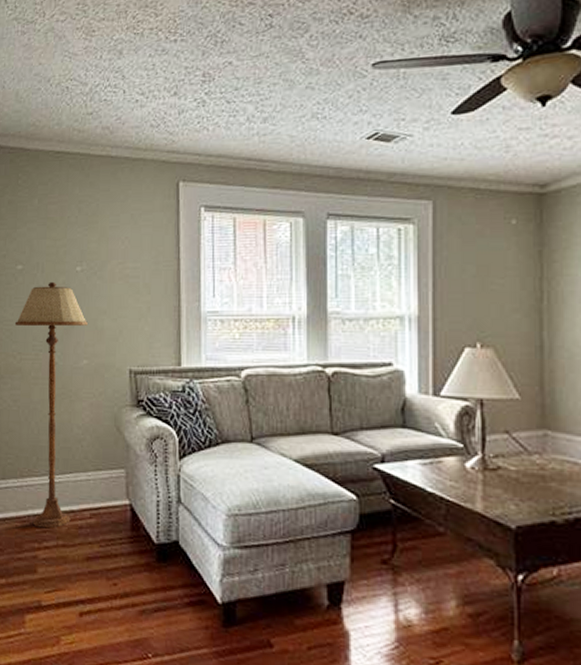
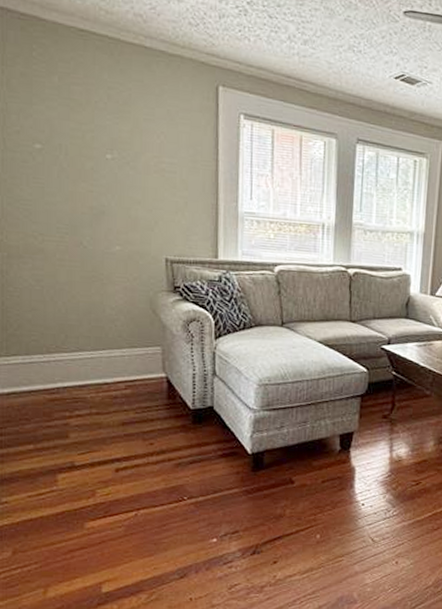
floor lamp: present [14,281,88,529] -> none [34,165,120,399]

